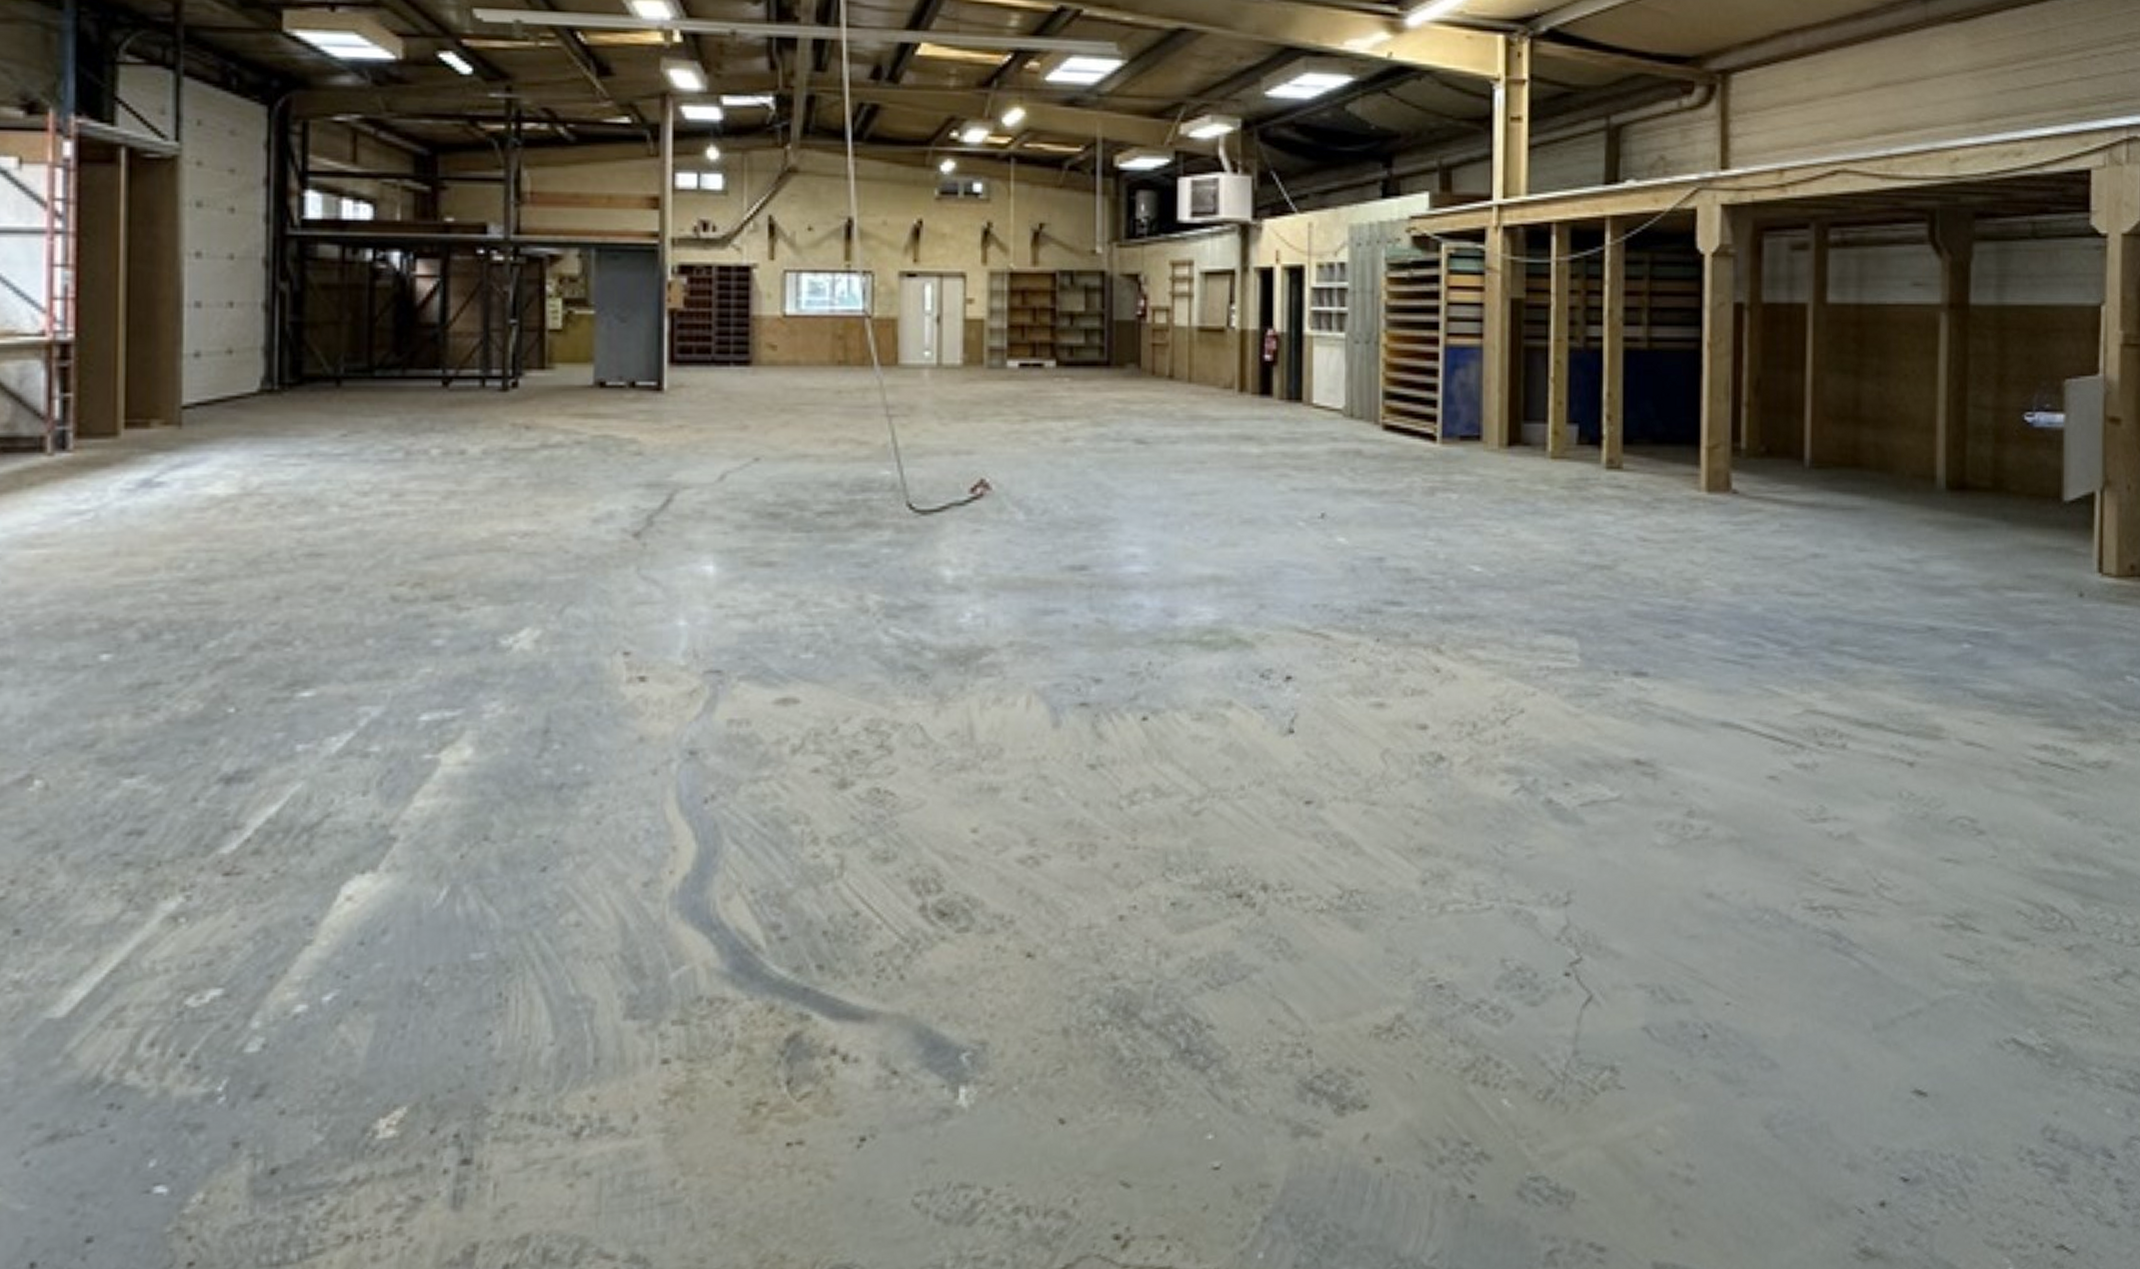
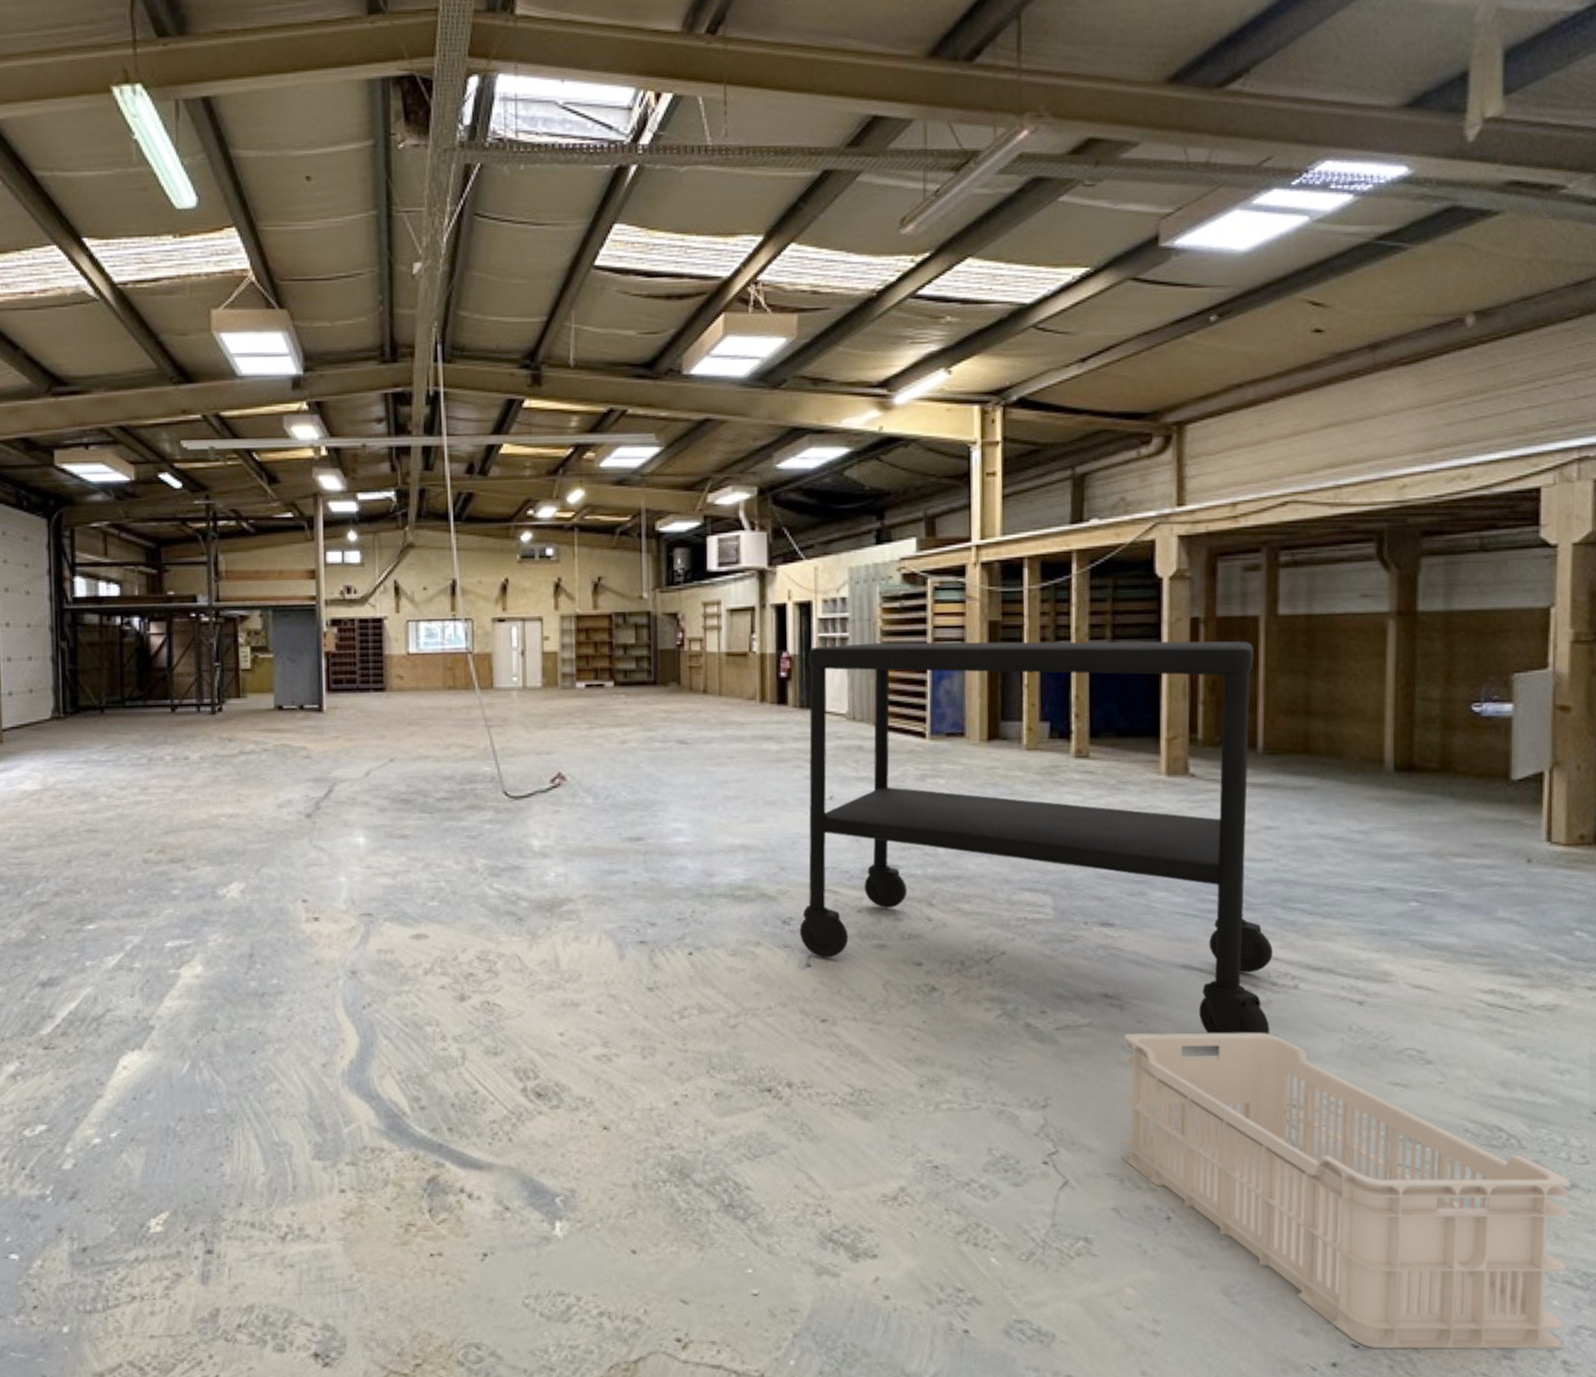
utility cart: none [1281,321,1820,806] -> present [800,641,1273,1035]
plastic crate: none [1653,802,2122,1181] -> present [1121,1032,1570,1350]

